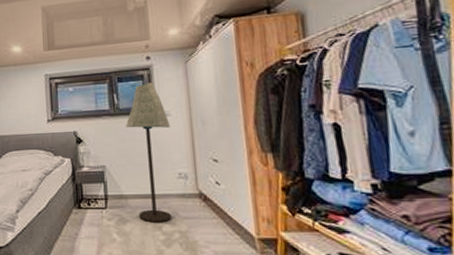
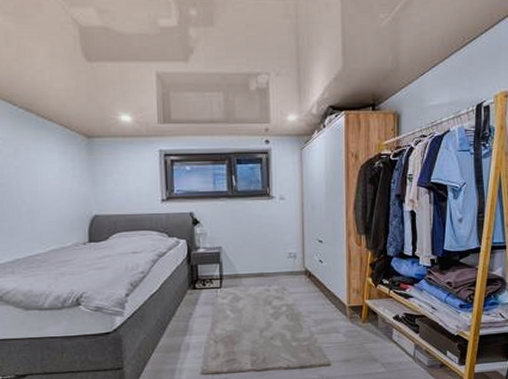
floor lamp: present [125,82,172,223] -> none [242,166,284,299]

